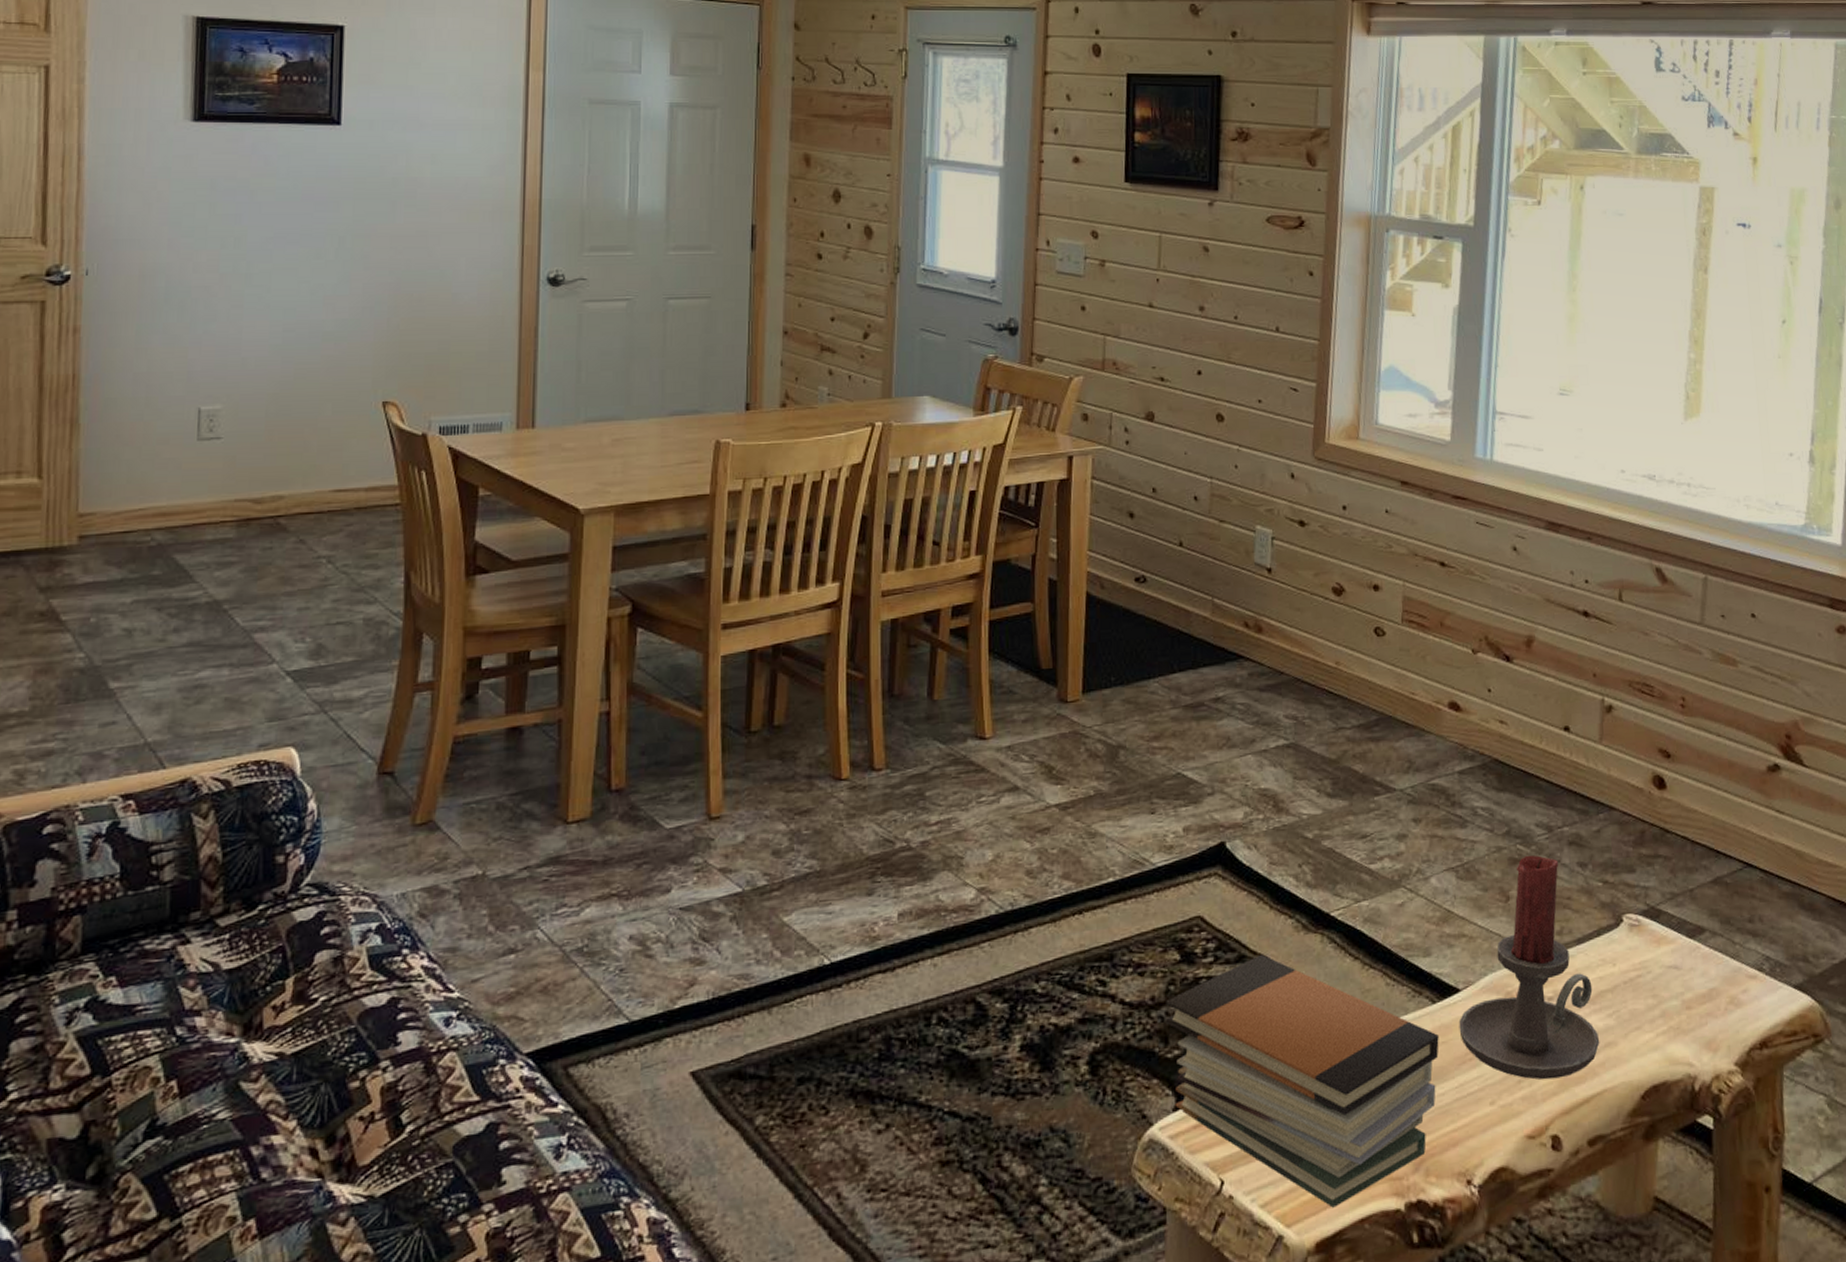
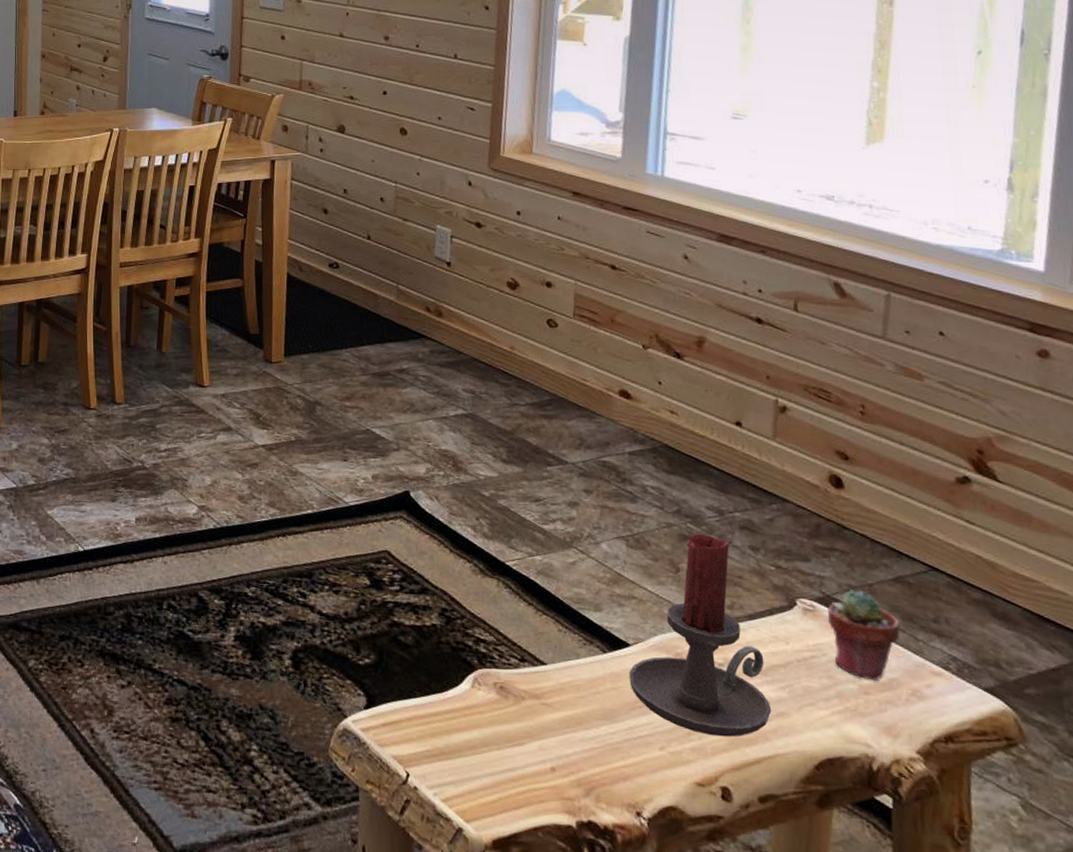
book stack: present [1165,954,1439,1208] -> none [357,589,610,813]
potted succulent: none [1652,897,1719,993] -> present [827,590,900,681]

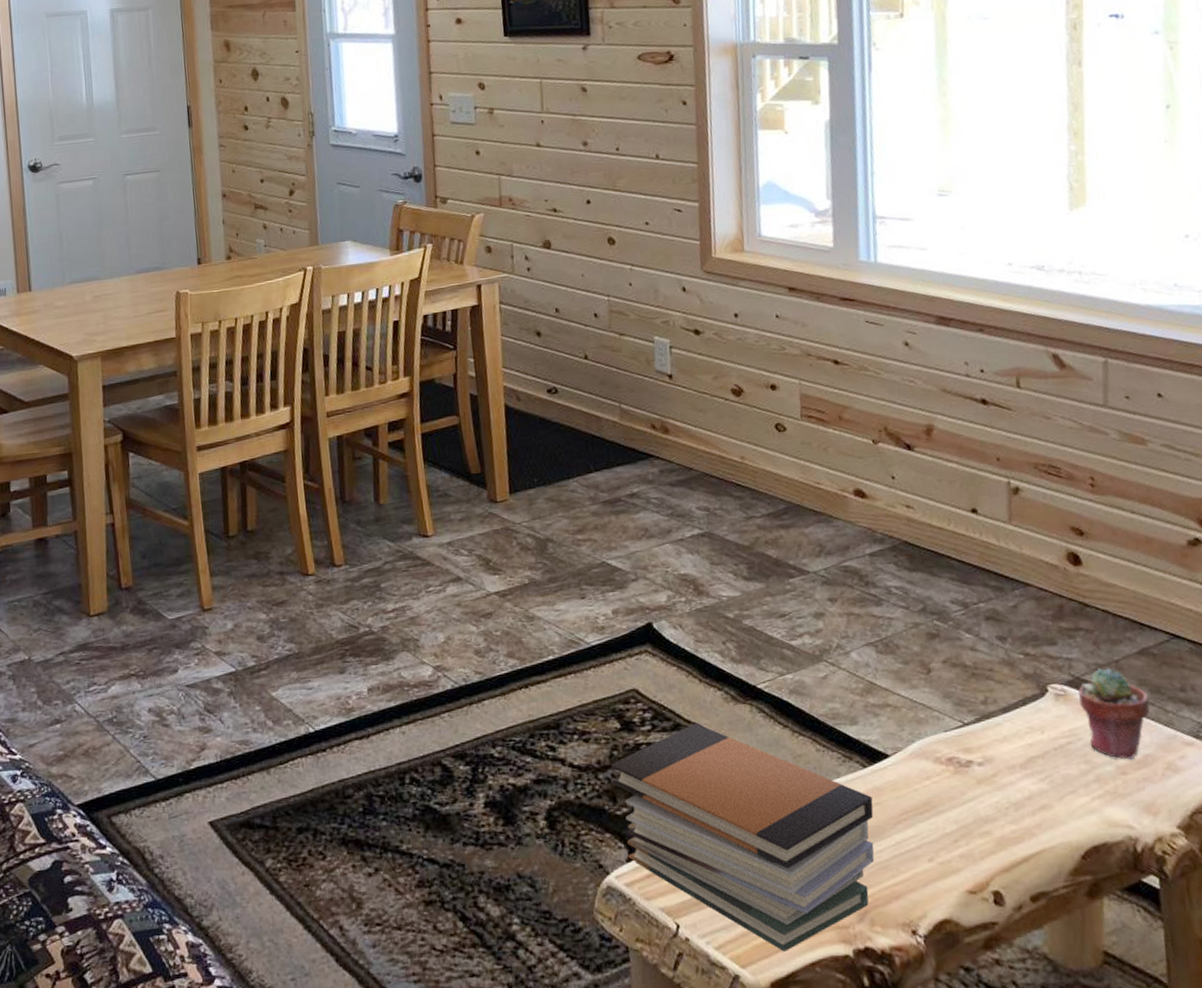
book stack: none [357,589,610,813] -> present [611,723,875,952]
candle holder: present [628,533,772,737] -> none [890,630,1035,840]

